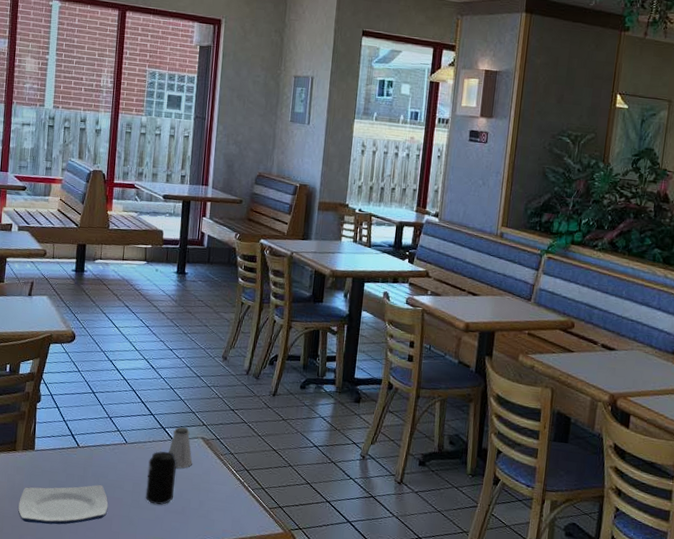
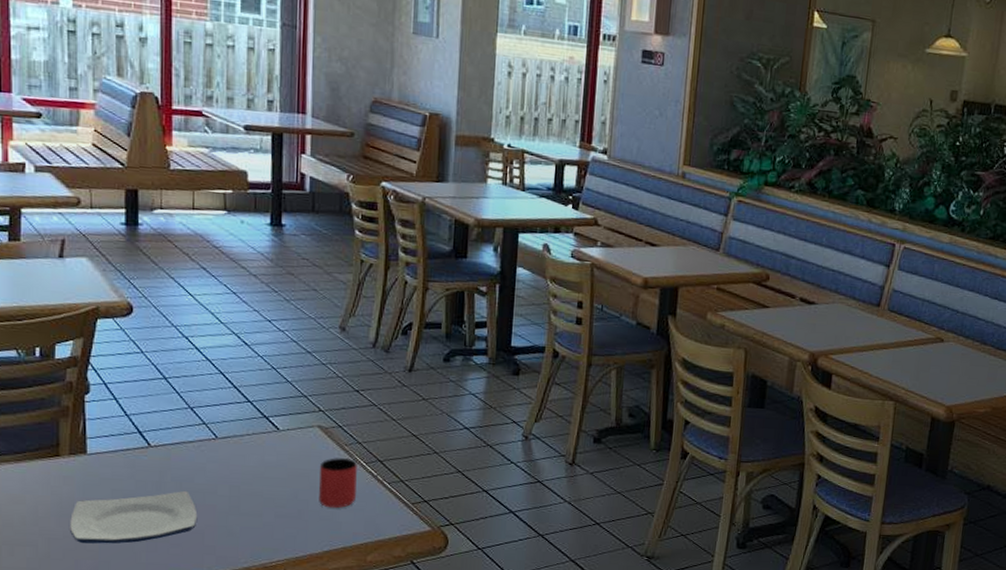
beverage can: present [145,451,176,505] -> none [247,445,286,510]
saltshaker: present [169,427,193,469] -> none [275,414,308,464]
cup: none [198,465,229,508] -> present [319,458,357,509]

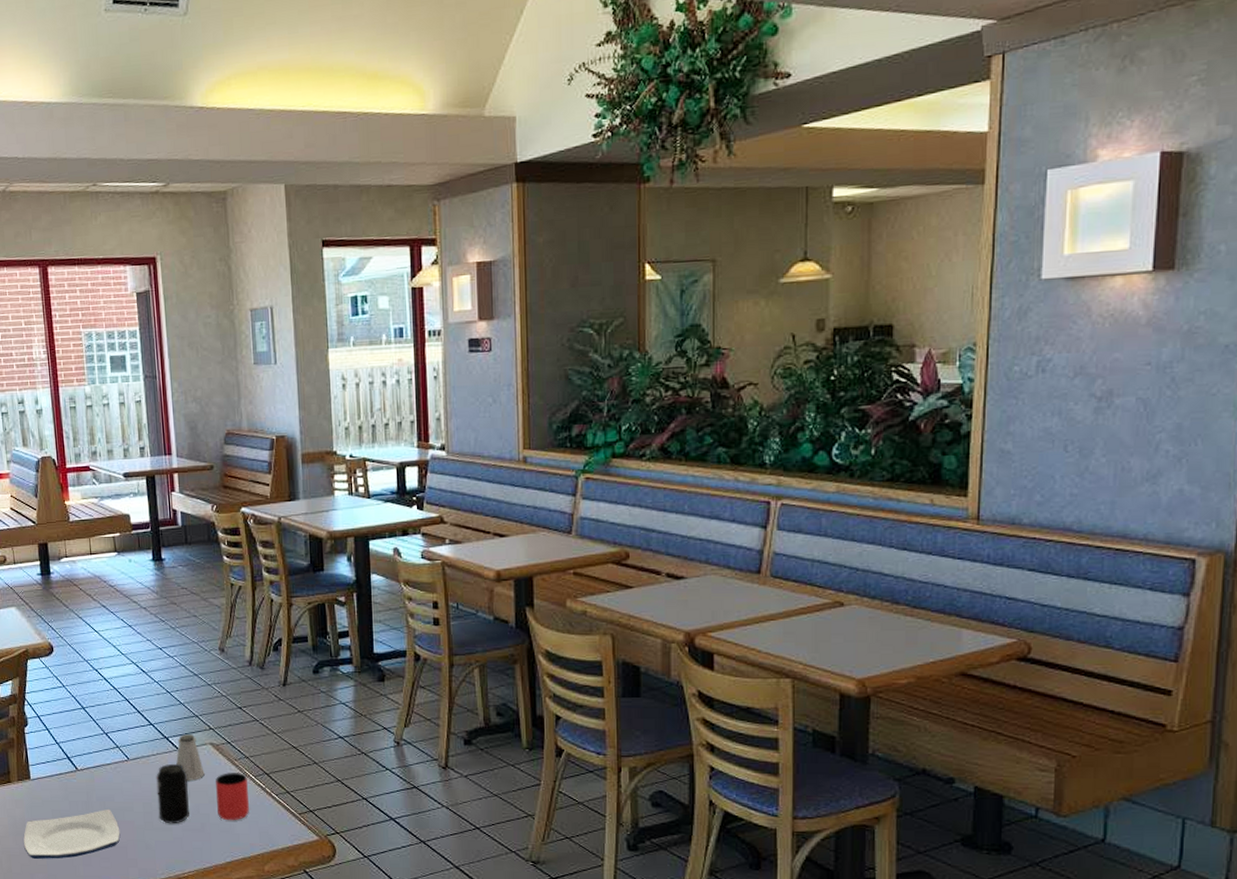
beverage can: none [247,445,286,510] -> present [156,763,189,824]
saltshaker: none [275,414,308,464] -> present [176,734,205,780]

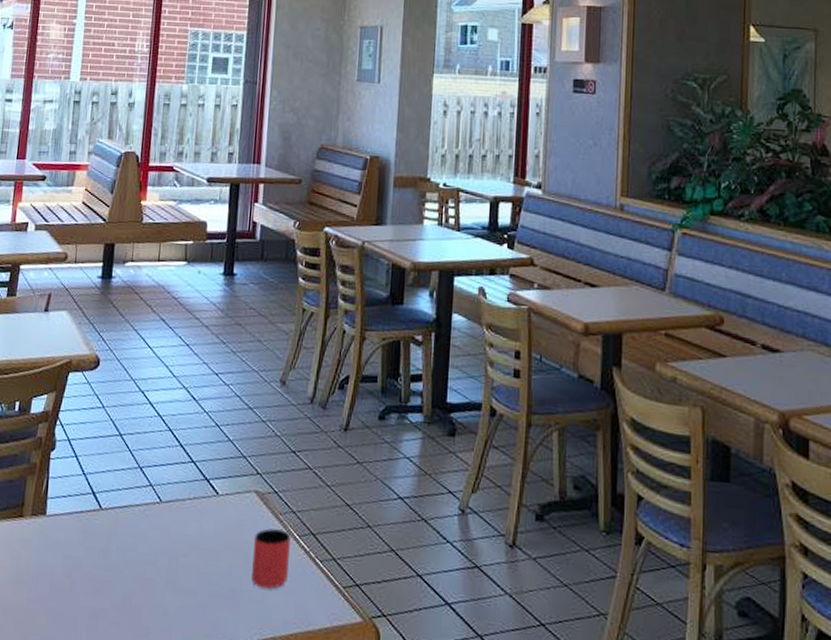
plate: present [23,808,121,859] -> none [23,560,137,619]
beverage can: present [156,763,189,824] -> none [184,511,224,587]
saltshaker: present [176,734,205,780] -> none [214,477,244,535]

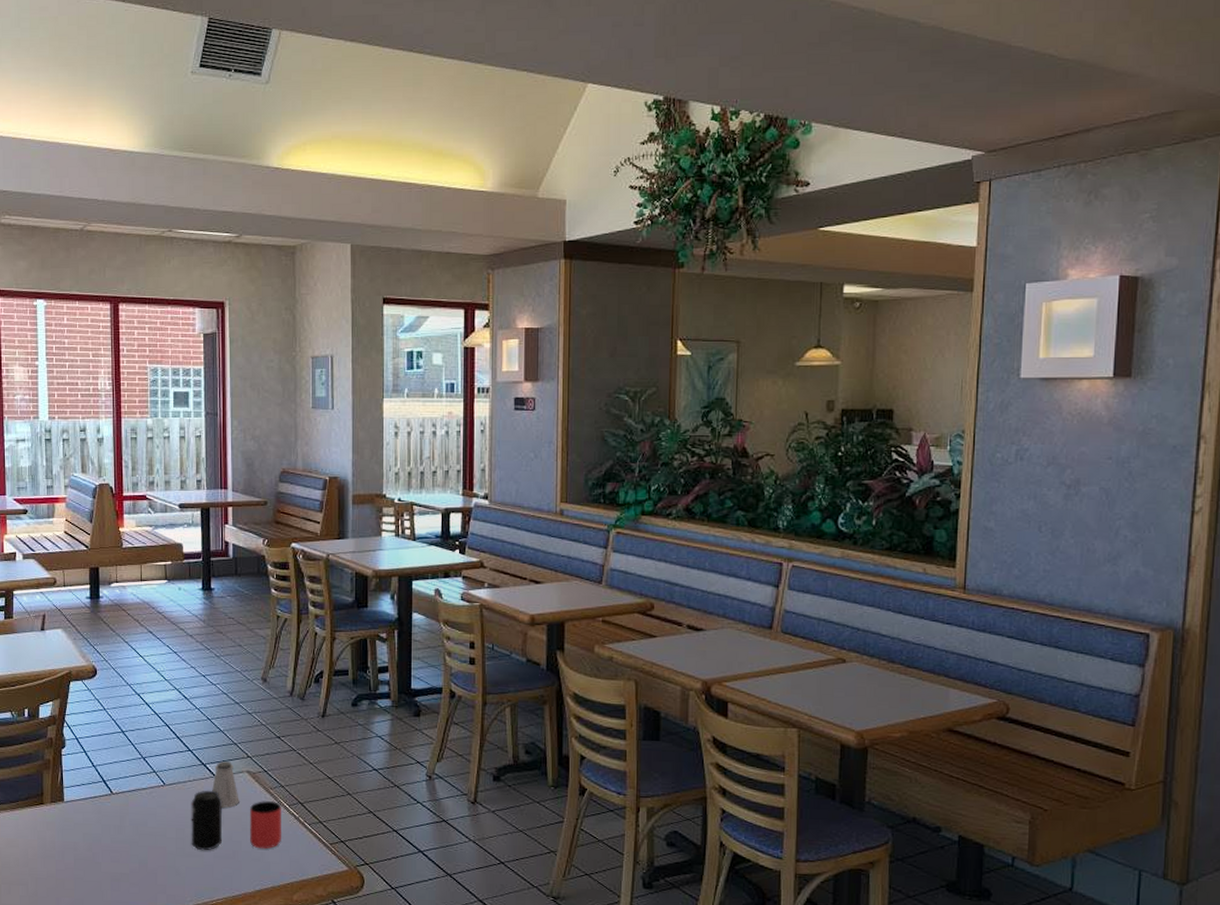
beverage can: none [184,511,224,587] -> present [191,790,222,851]
saltshaker: none [214,477,244,535] -> present [212,761,239,808]

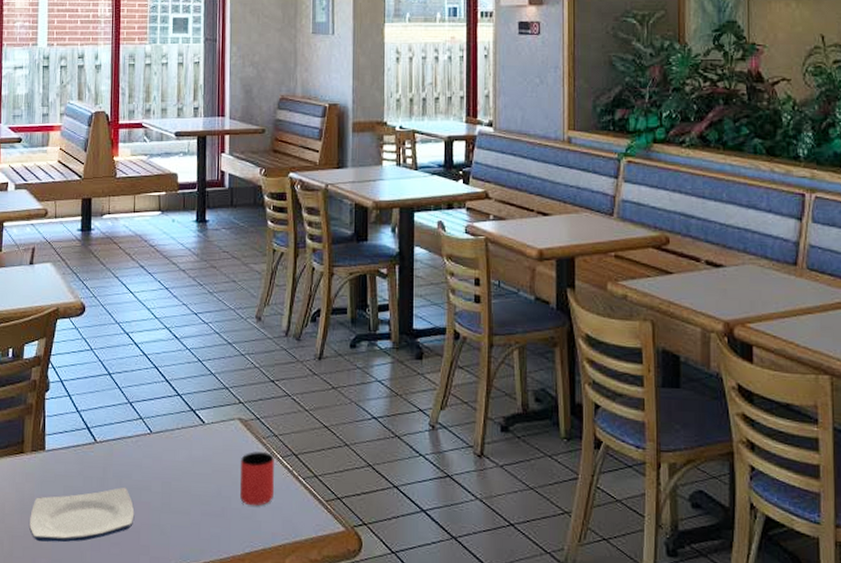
plate: none [52,833,151,883] -> present [29,487,135,543]
beverage can: present [191,790,222,851] -> none [177,439,211,507]
saltshaker: present [212,761,239,808] -> none [201,407,230,459]

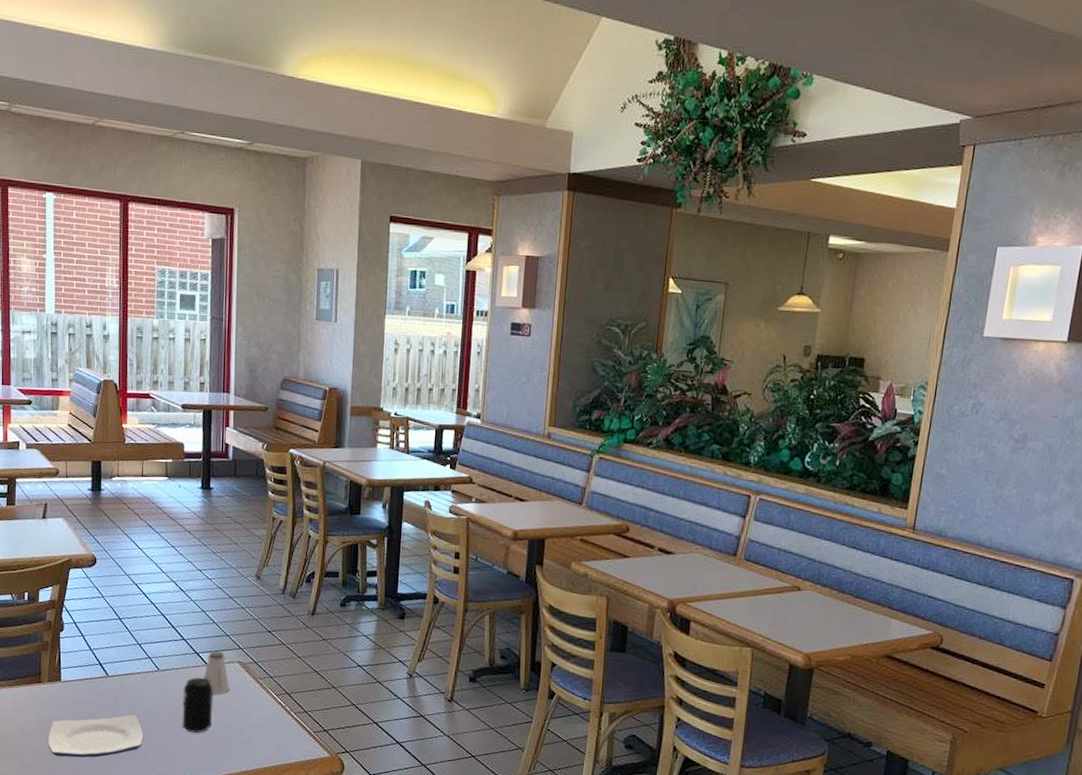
beverage can: none [177,439,211,507] -> present [182,677,213,733]
saltshaker: none [201,407,230,459] -> present [204,651,230,695]
cup: present [240,452,274,506] -> none [238,690,269,734]

